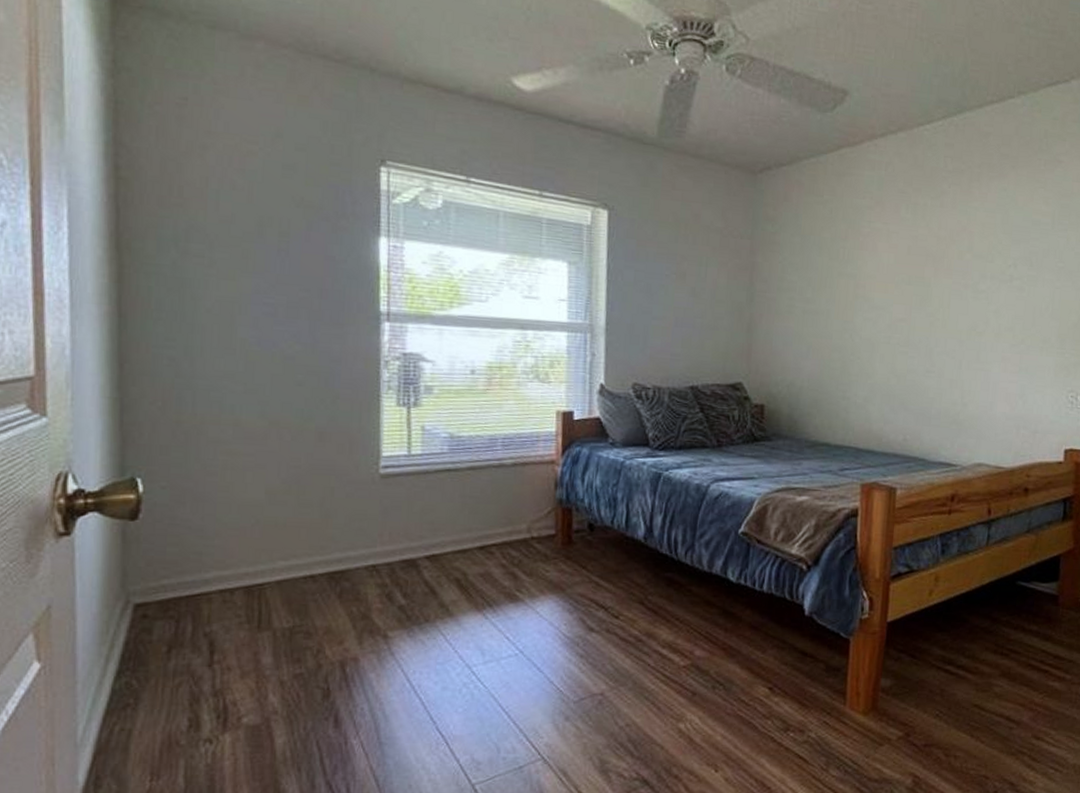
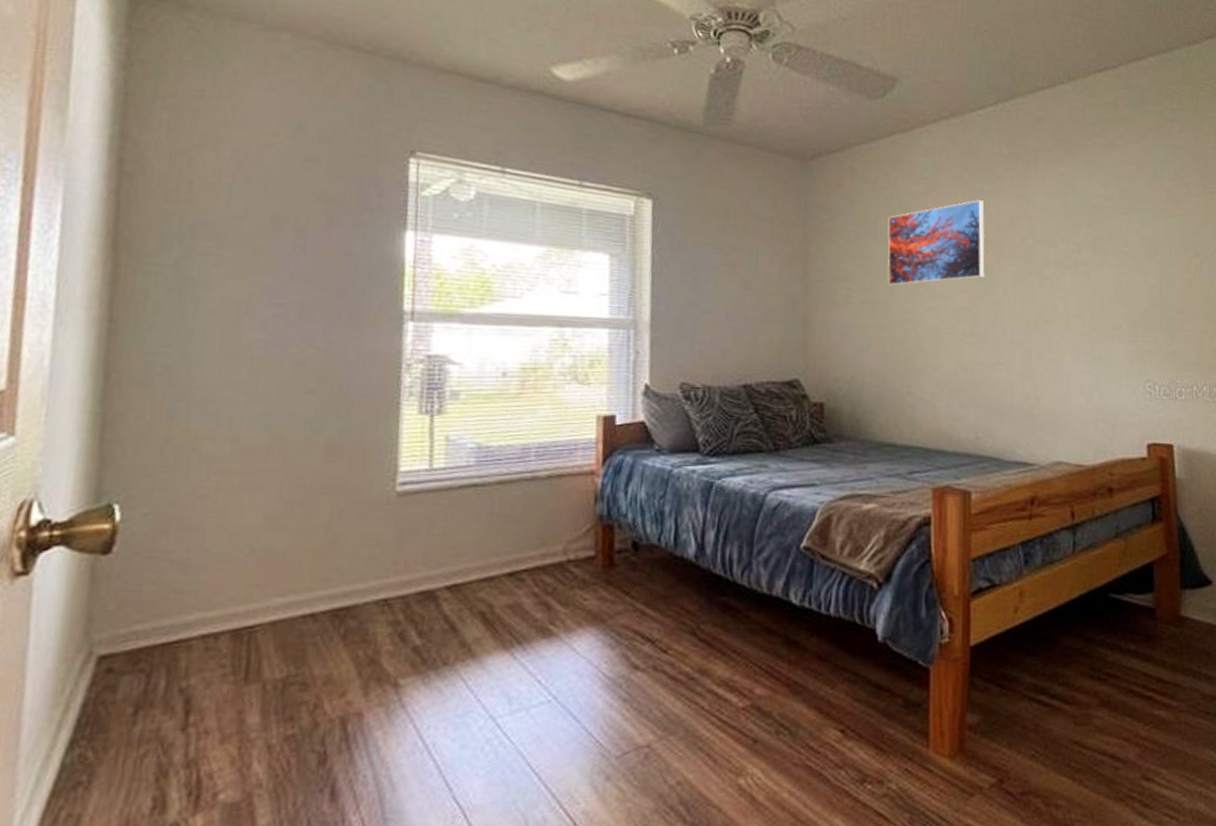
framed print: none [829,214,926,297] -> present [887,200,985,286]

